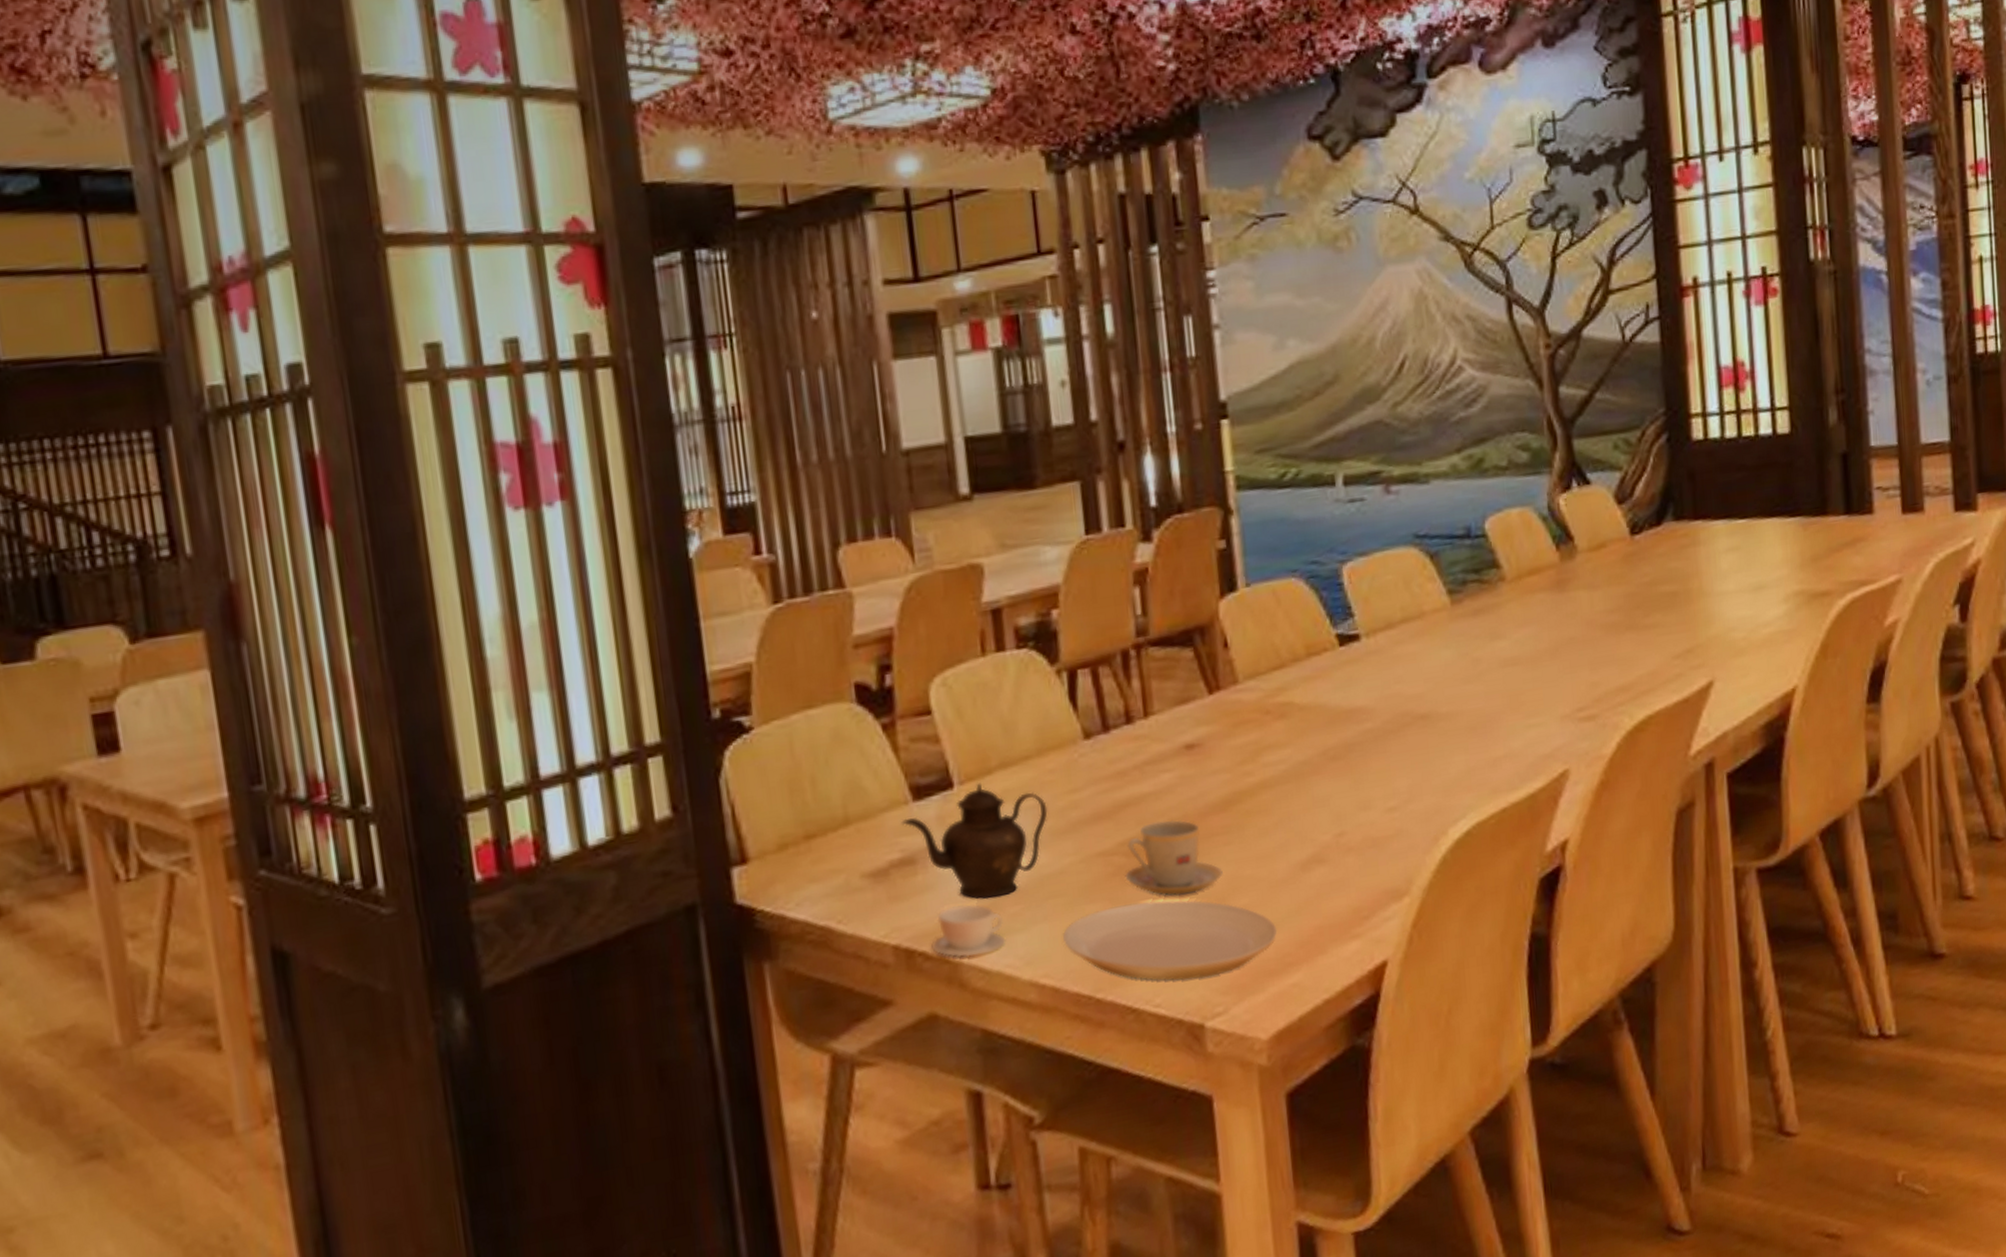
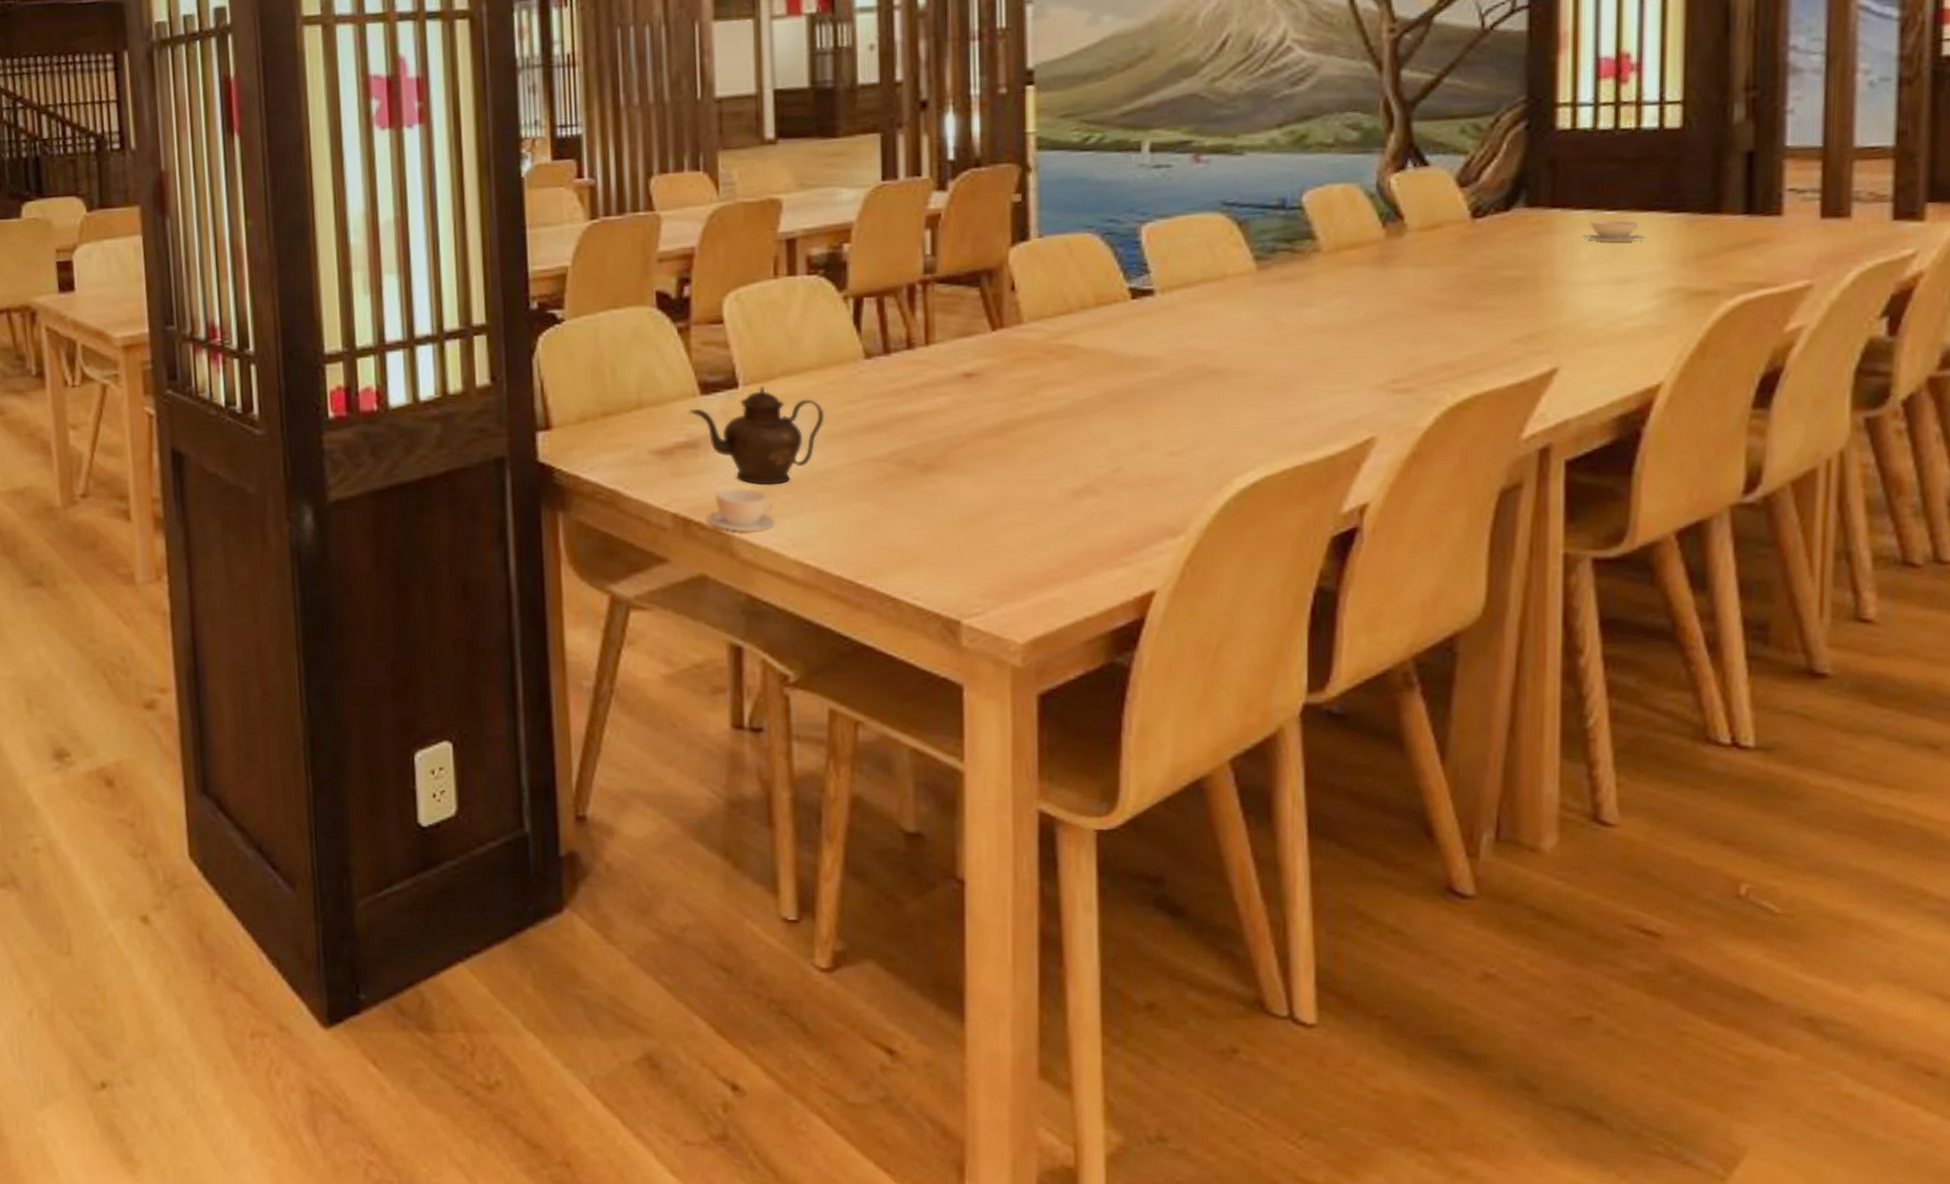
plate: present [1062,899,1278,981] -> none [829,506,1043,581]
teacup: present [1125,820,1223,896] -> none [894,438,991,505]
teacup: none [1721,528,1773,551] -> present [1582,220,1647,243]

